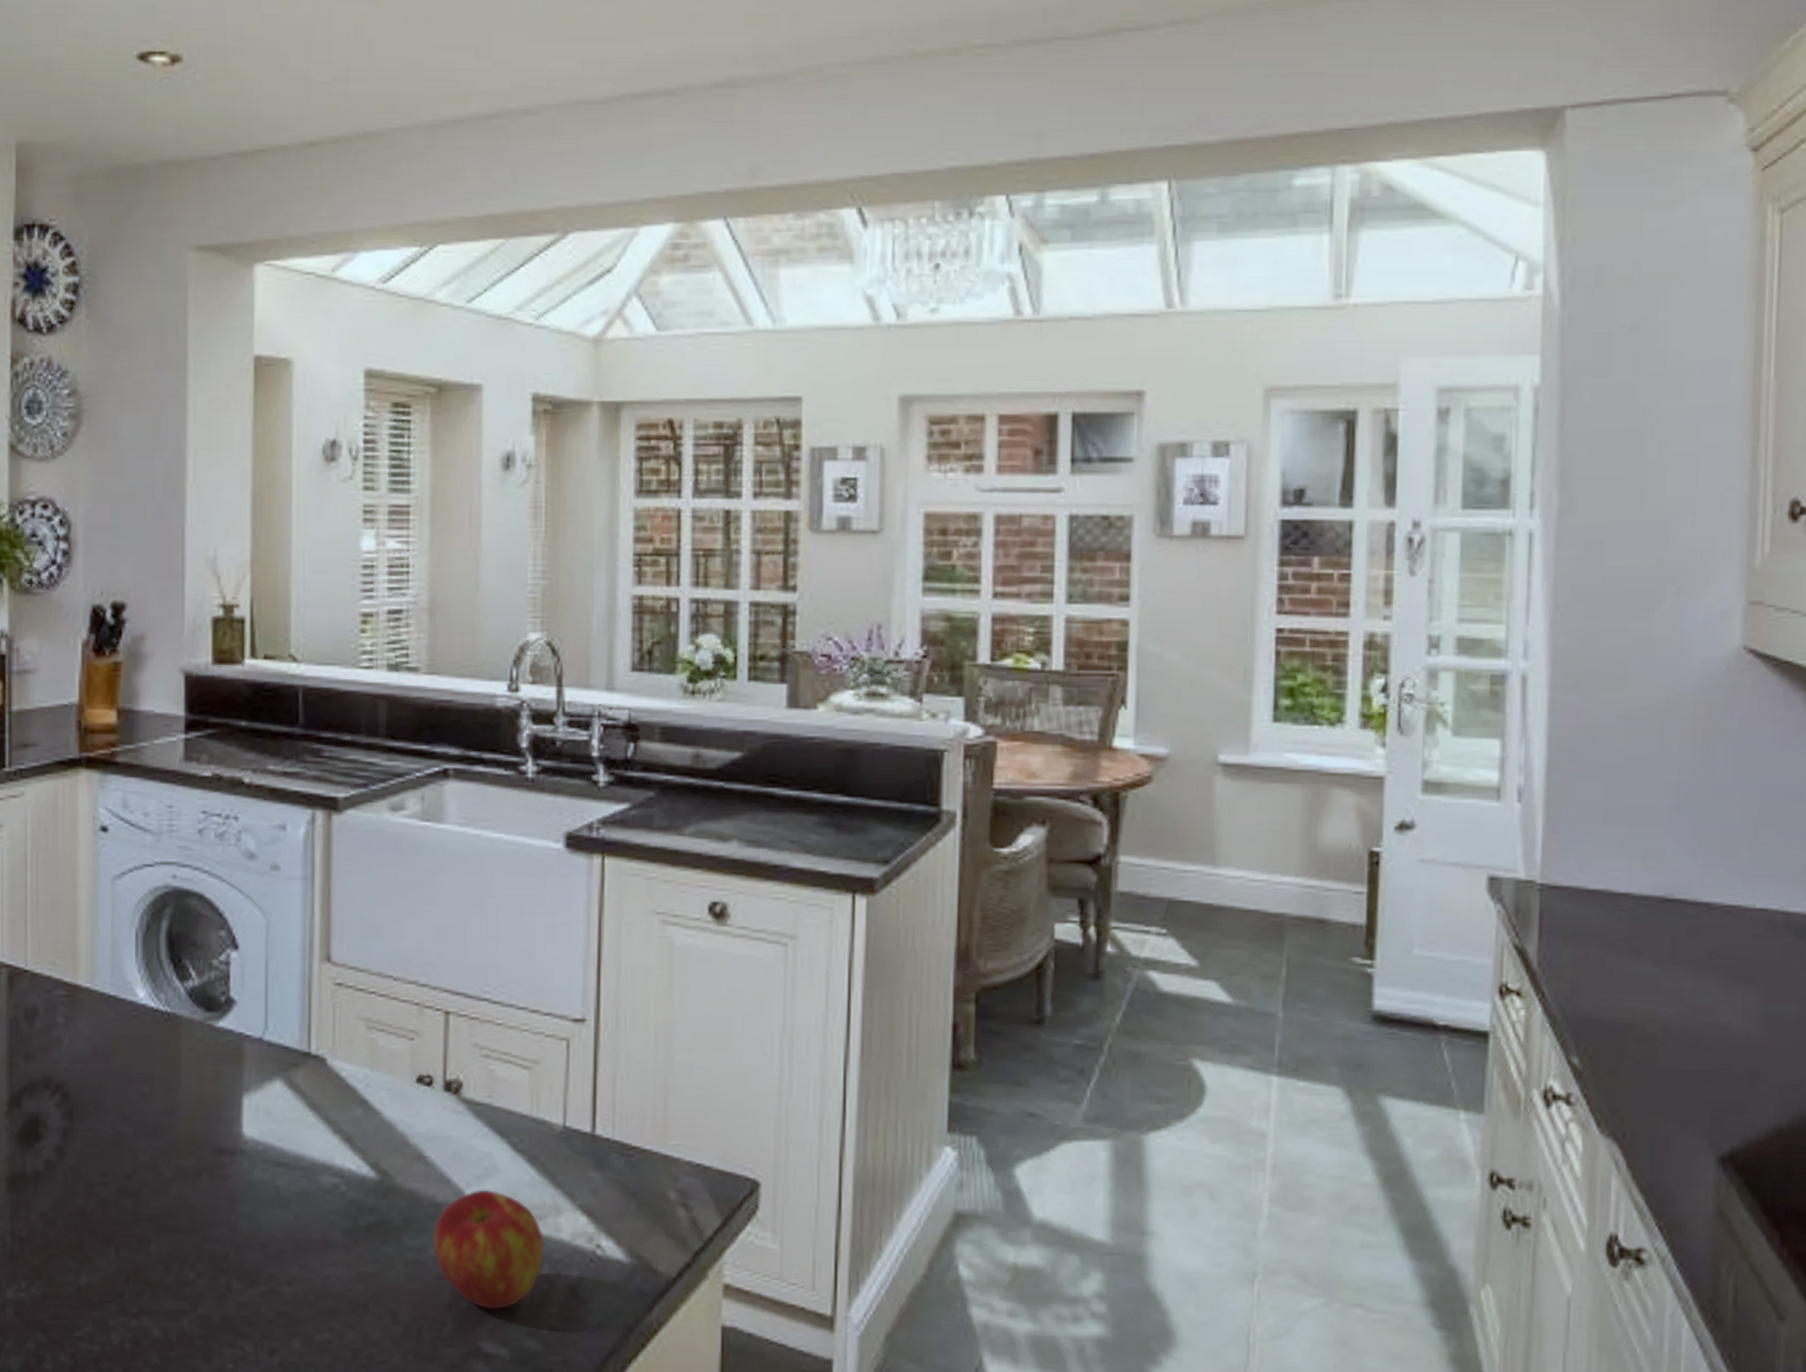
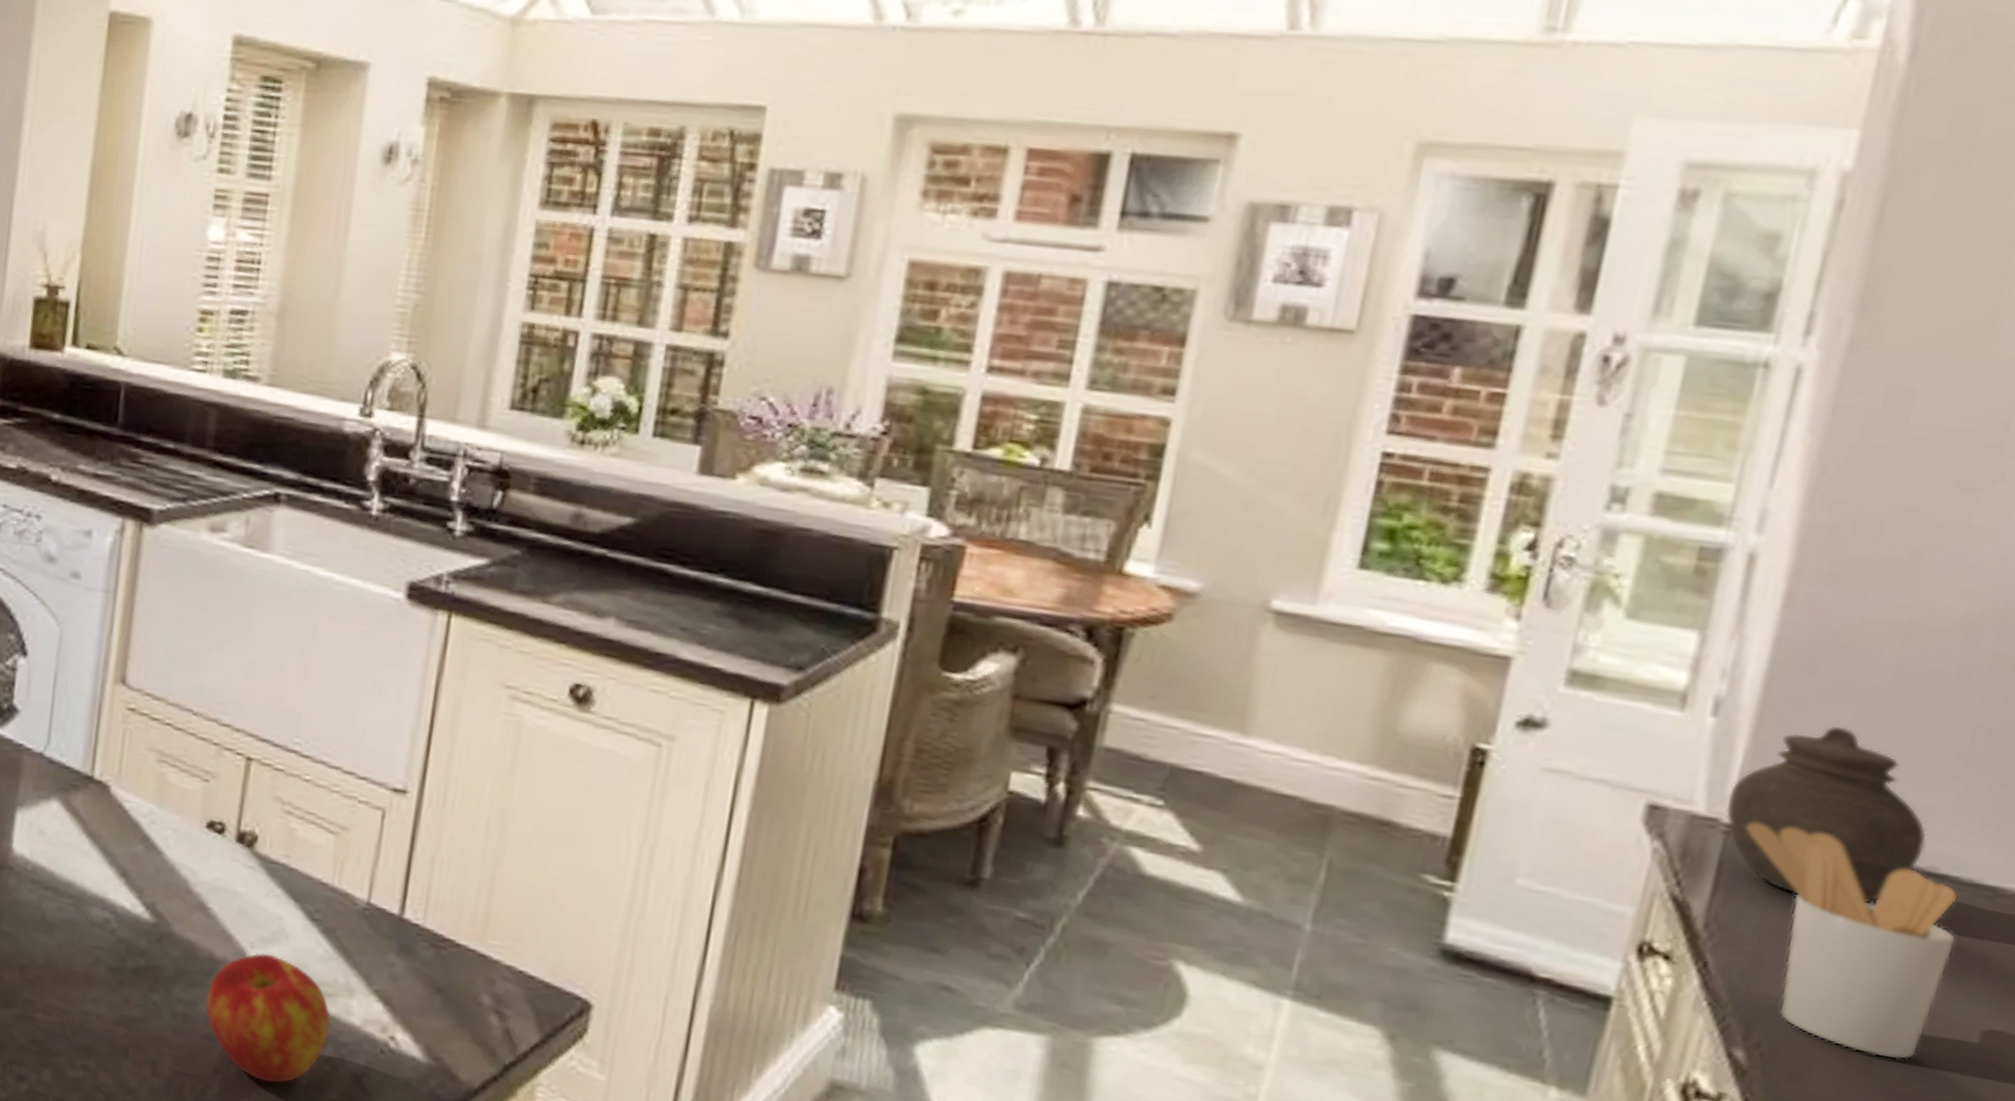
jar: none [1537,798,1663,930] -> present [1725,725,1927,903]
utensil holder: none [1553,879,1692,1045] -> present [1747,821,1959,1060]

